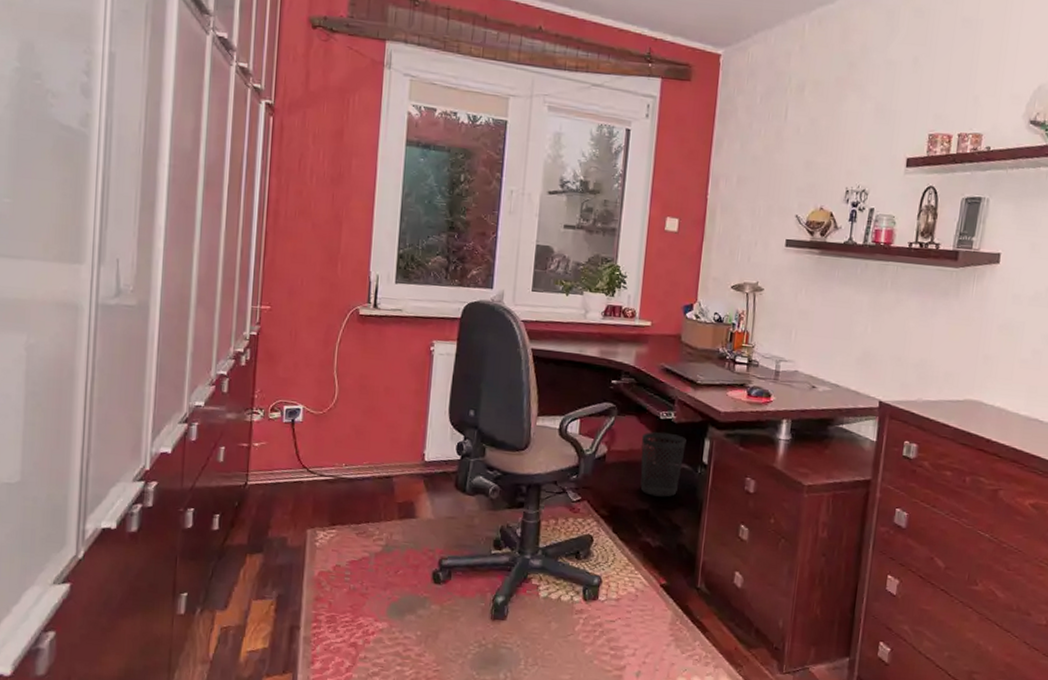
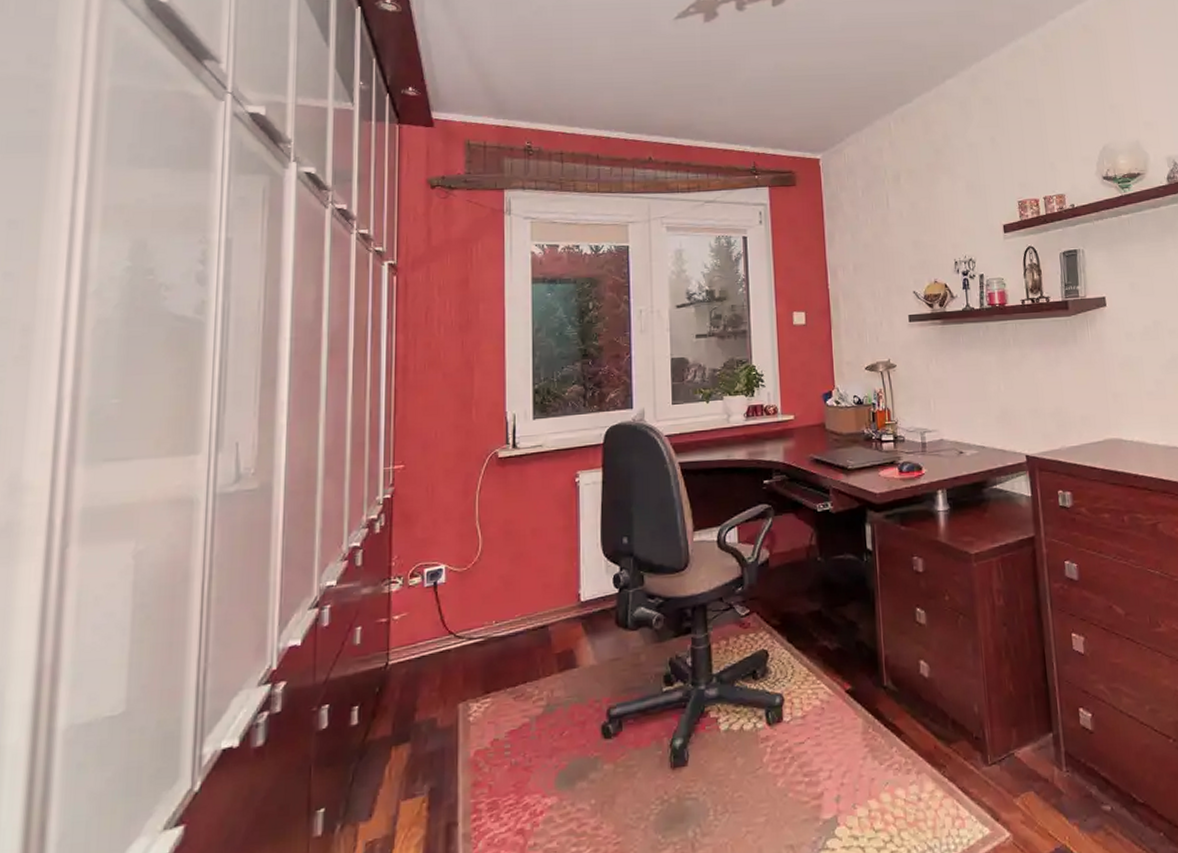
wastebasket: present [640,432,686,497] -> none [802,524,848,595]

